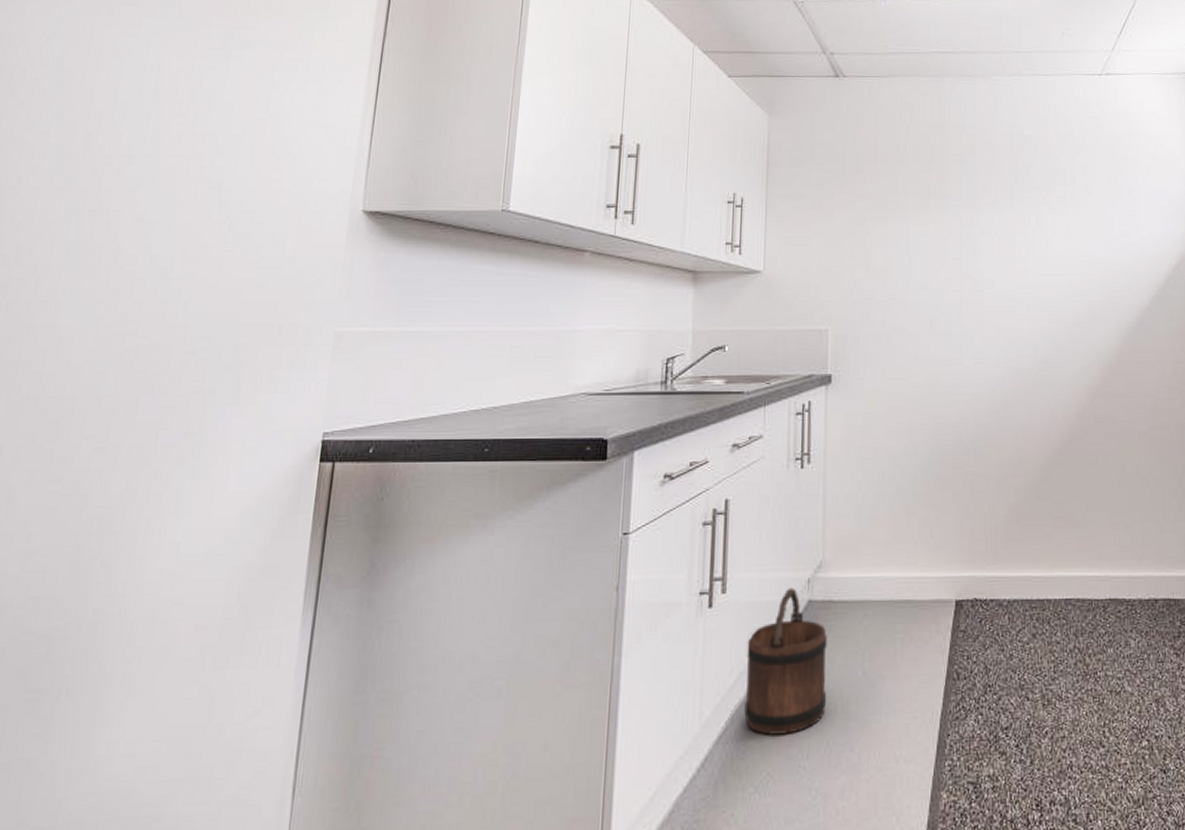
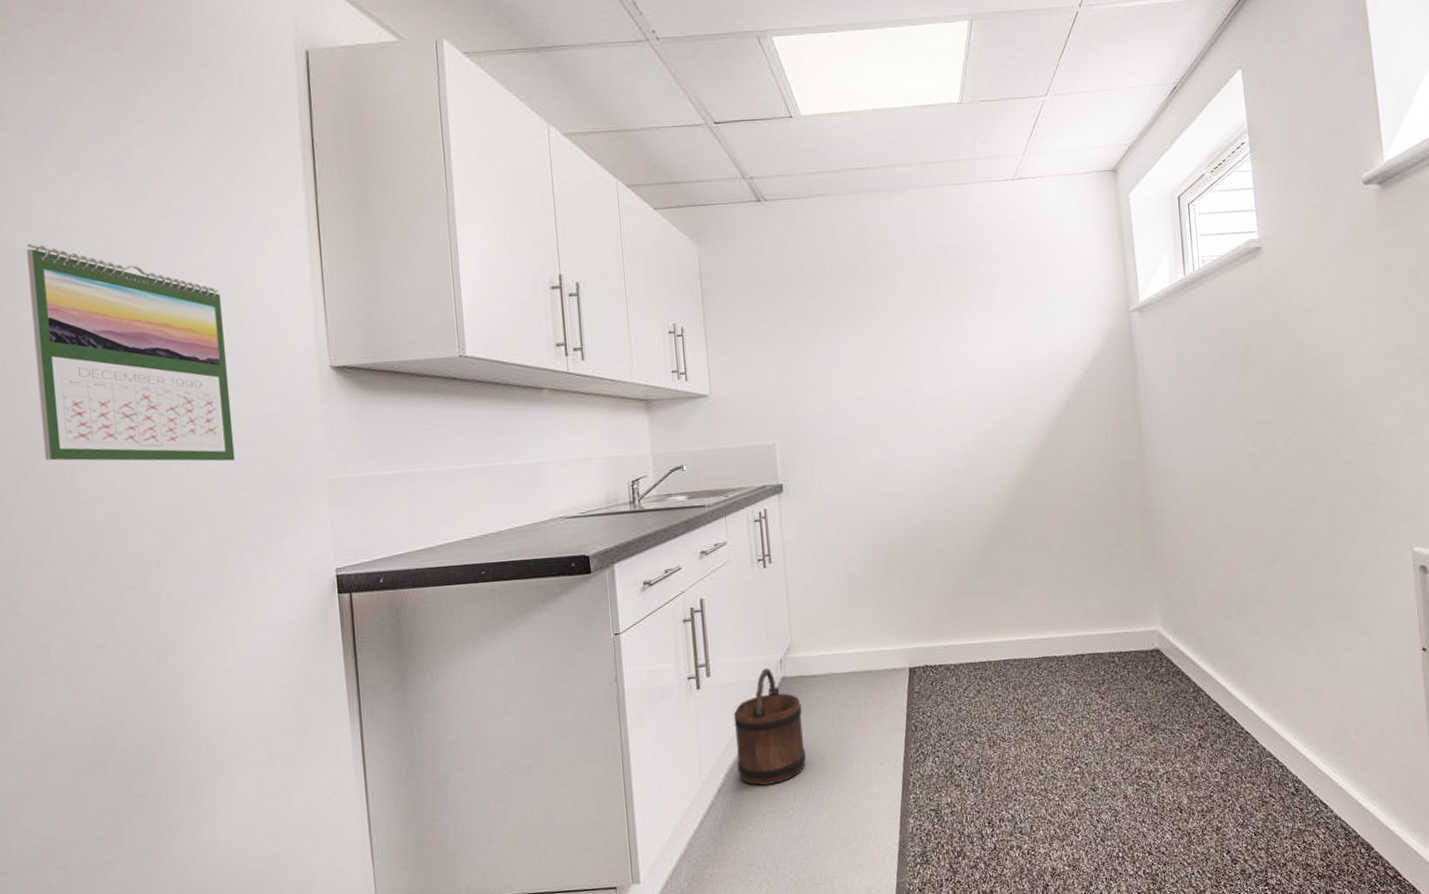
calendar: none [34,64,264,303] -> present [26,244,235,462]

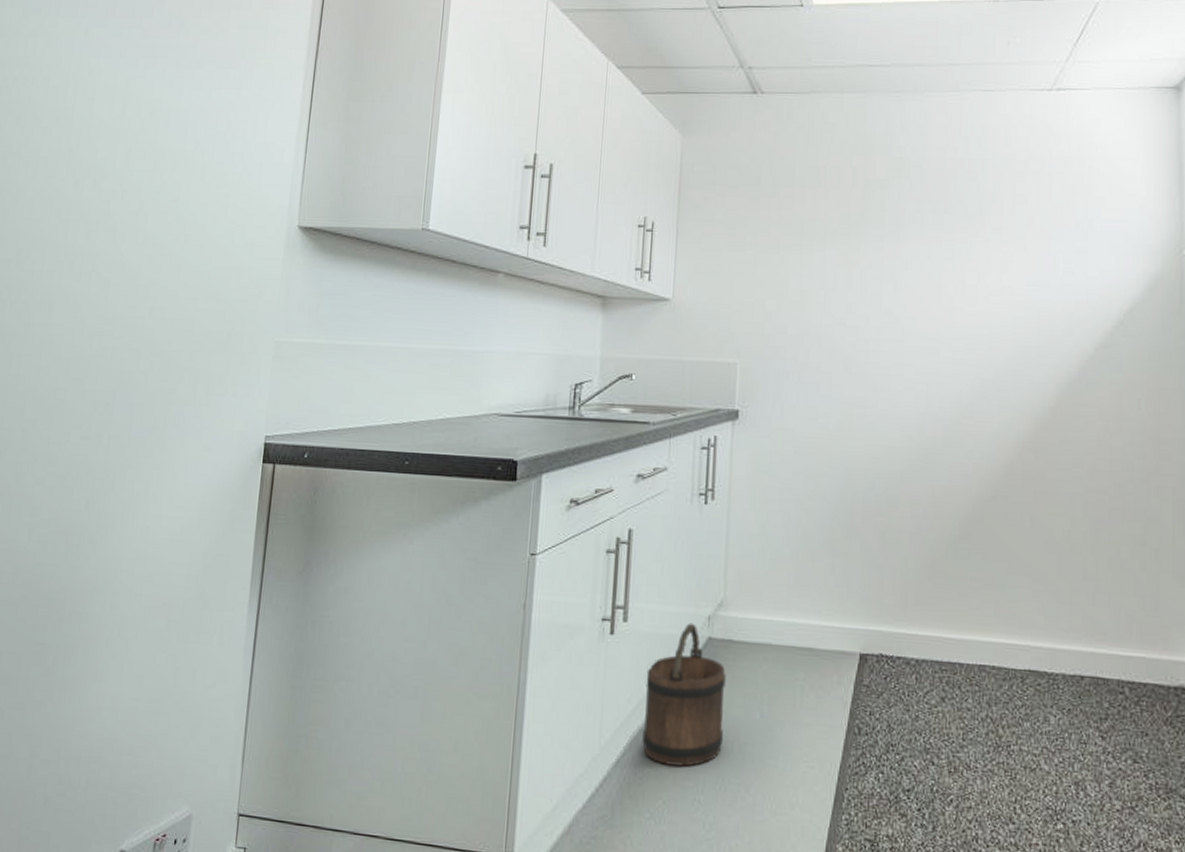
calendar: present [26,244,235,462] -> none [31,83,213,311]

